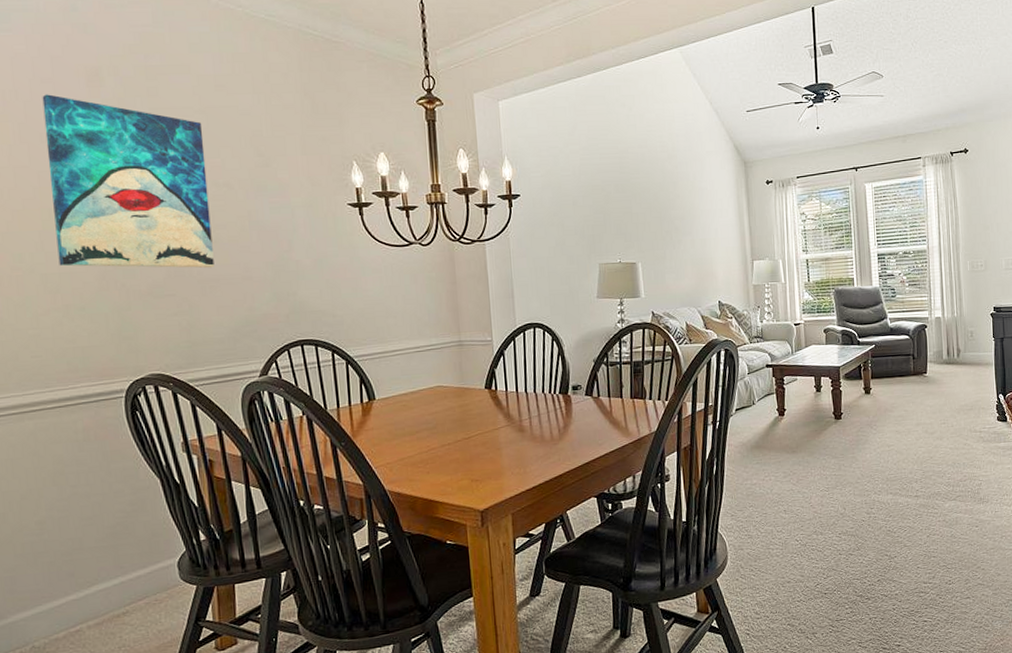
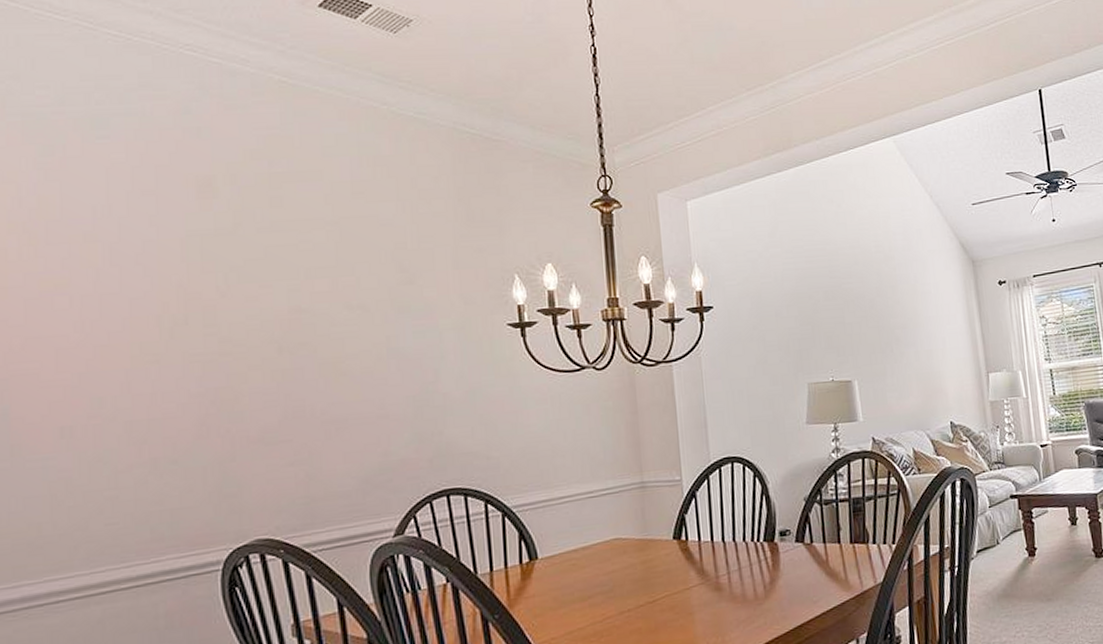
wall art: present [42,94,214,269] -> none [141,208,342,411]

